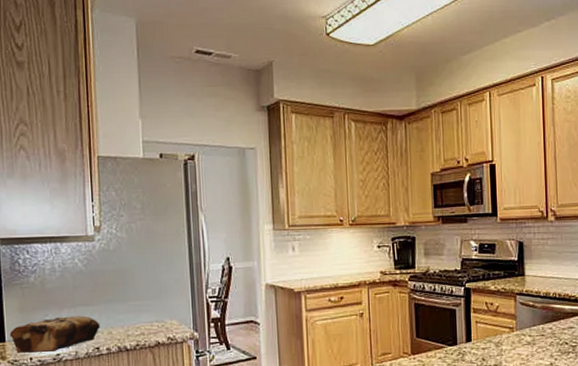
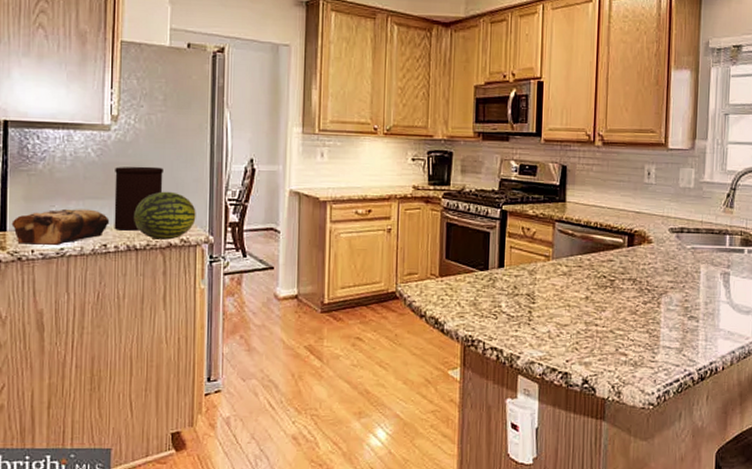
canister: none [101,271,148,333] -> present [114,166,163,231]
fruit: none [122,293,181,339] -> present [134,191,196,240]

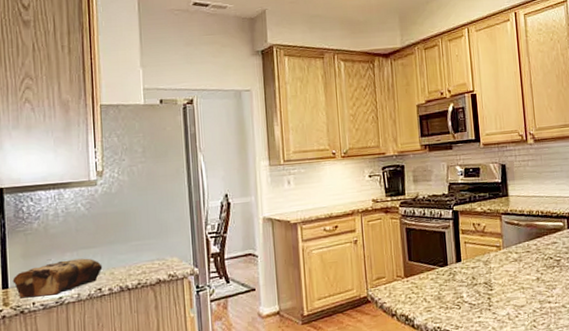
canister: present [114,166,163,231] -> none [104,212,149,274]
fruit: present [134,191,196,240] -> none [124,232,181,278]

